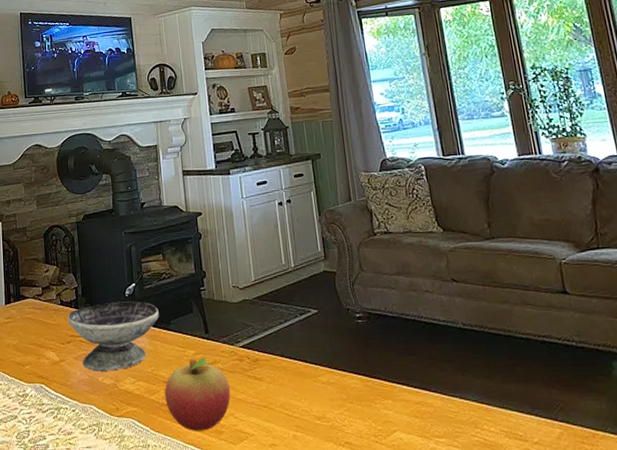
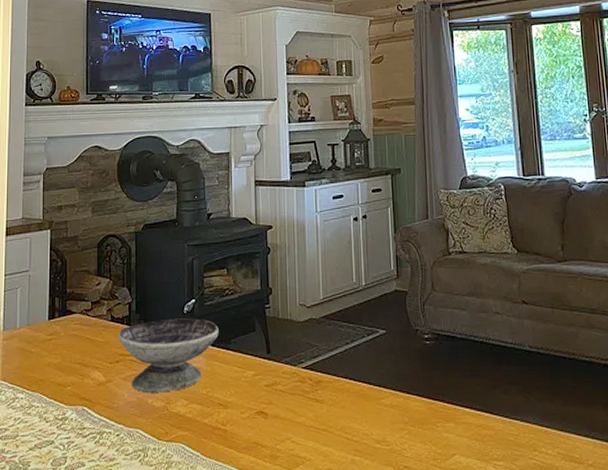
fruit: present [164,357,231,431] -> none [219,379,290,456]

